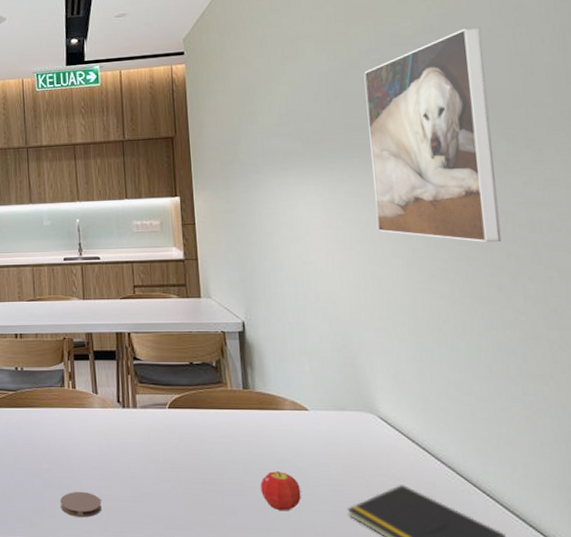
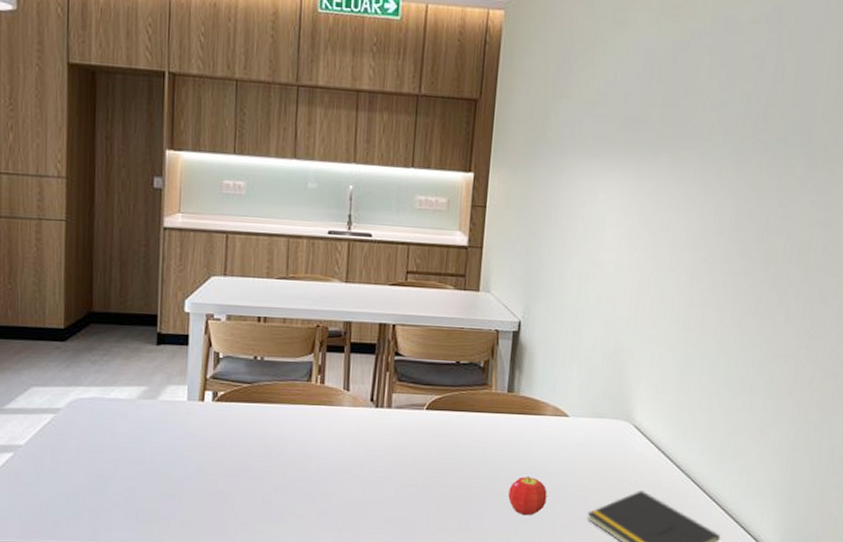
coaster: present [59,491,101,518] -> none [291,495,338,523]
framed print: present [363,27,502,243] -> none [670,25,812,260]

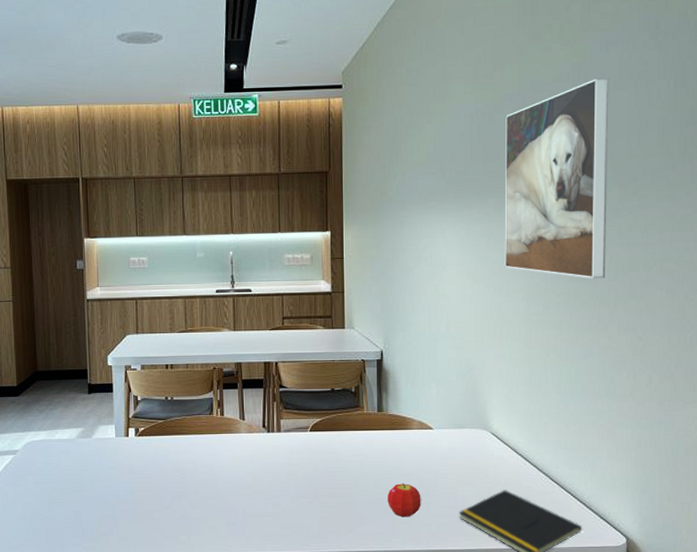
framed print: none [670,25,812,260] -> present [504,78,609,279]

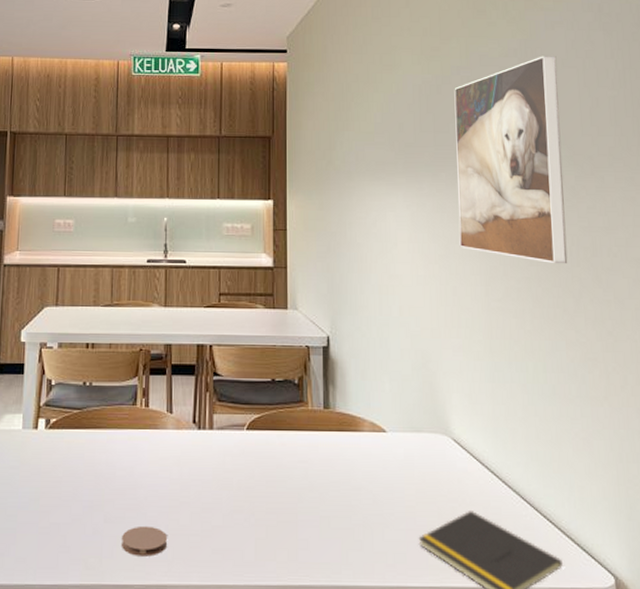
coaster: none [205,510,244,533] -> present [121,525,167,557]
fruit: present [387,483,421,517] -> none [335,499,375,542]

